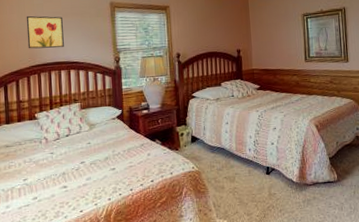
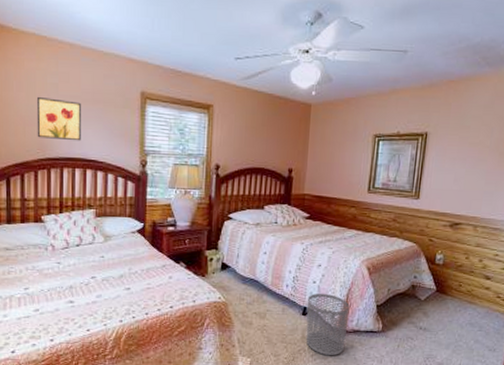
waste bin: none [268,153,307,209] -> present [306,294,350,356]

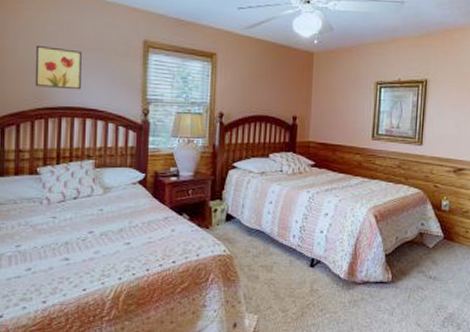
waste bin: present [306,294,350,356] -> none [314,244,358,310]

